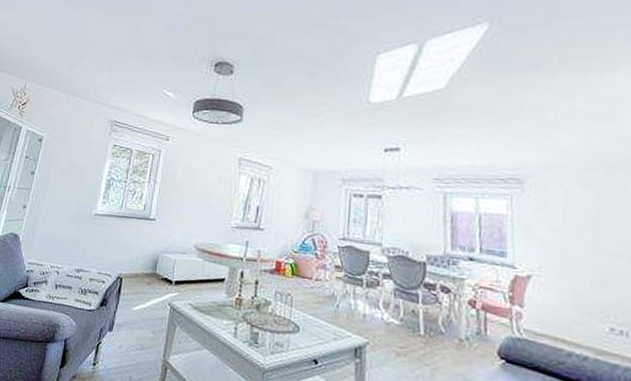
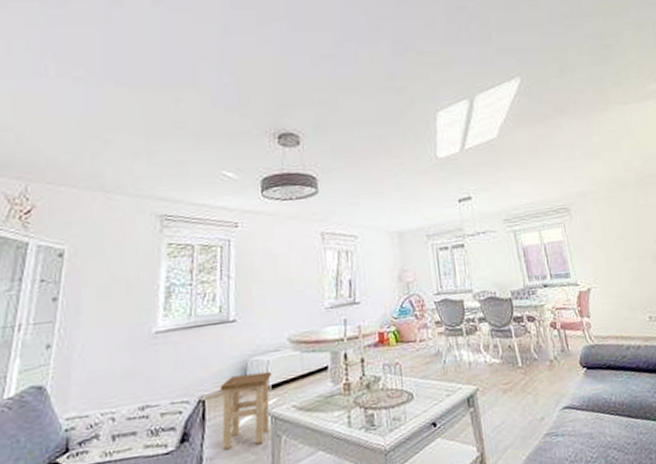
stool: none [130,265,177,327] -> present [220,371,272,450]

